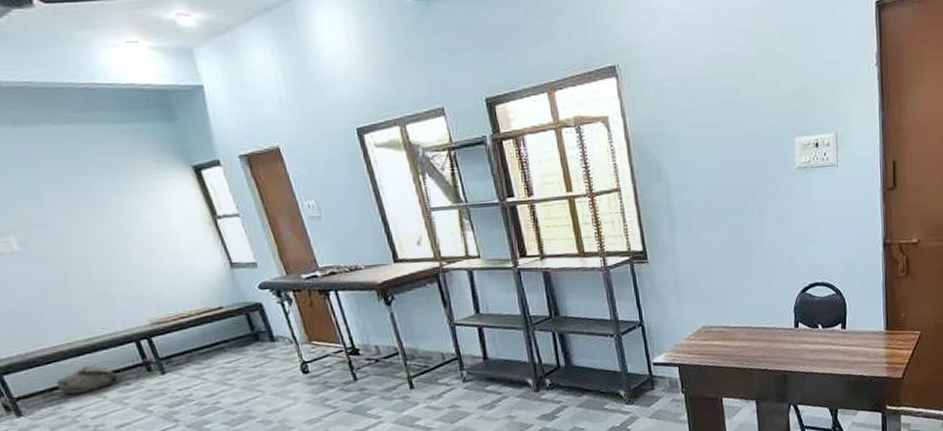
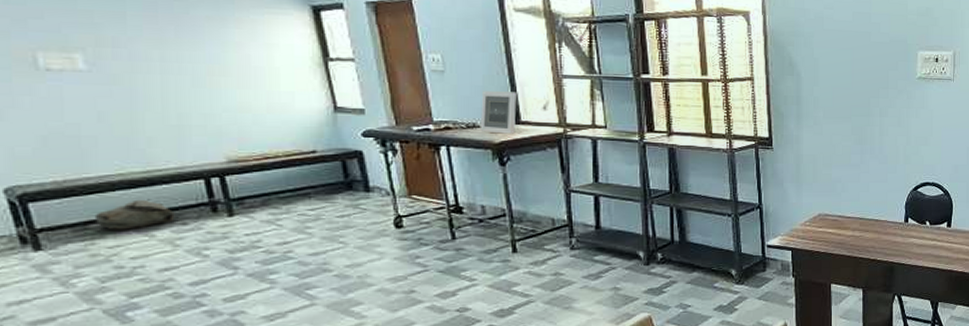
picture frame: none [358,230,395,274] -> present [480,91,517,134]

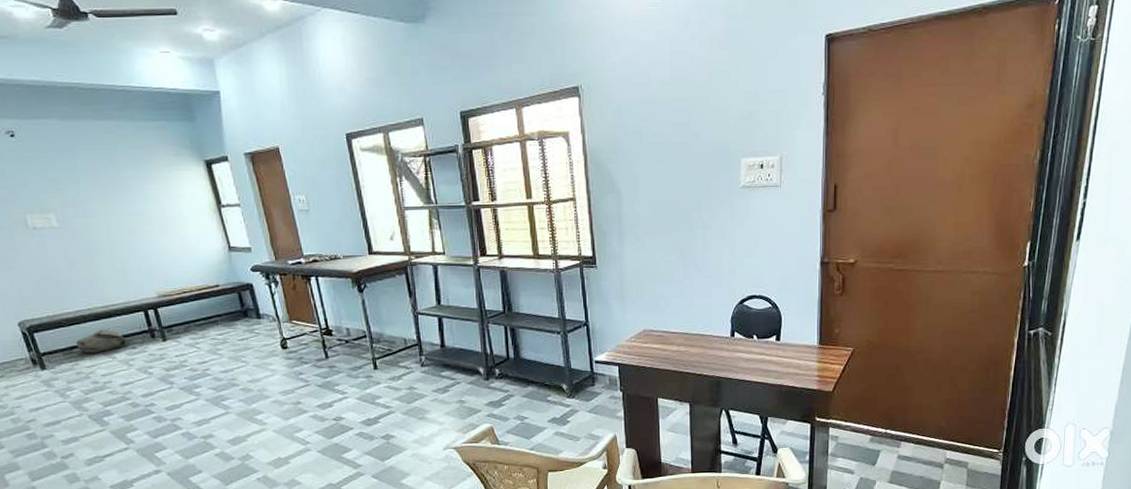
picture frame: present [480,91,517,134] -> none [339,225,369,264]

